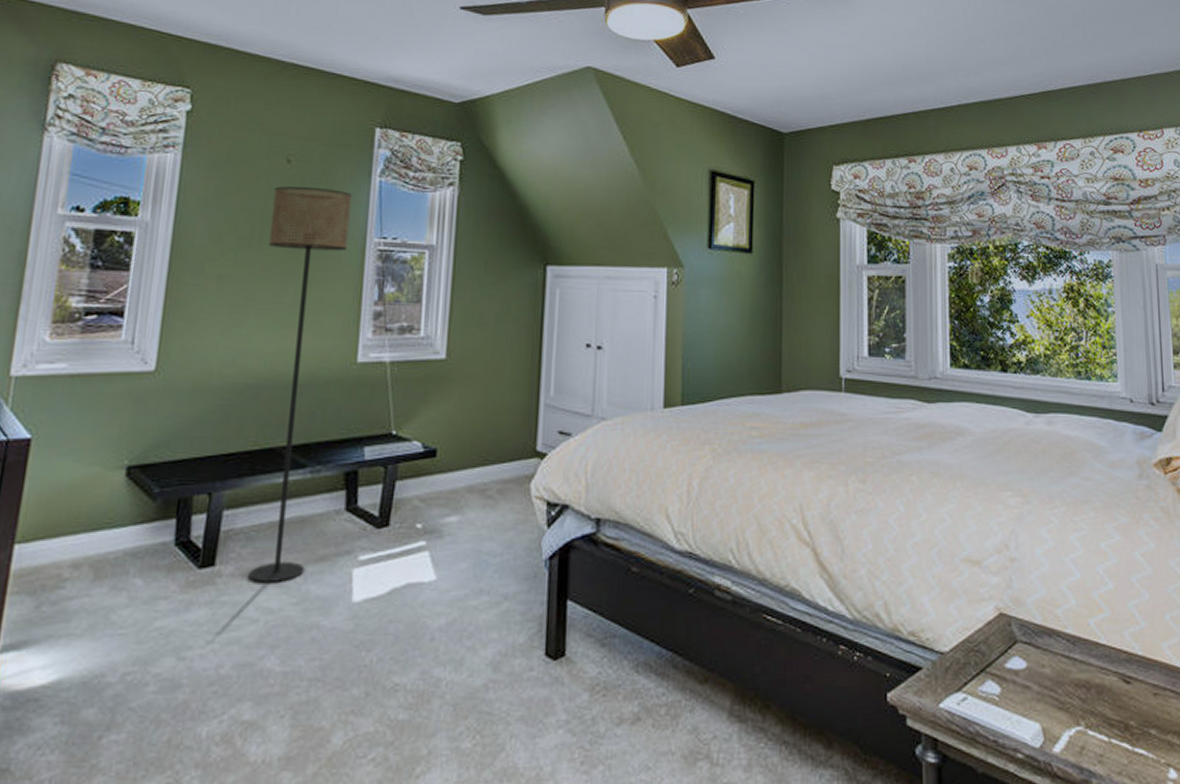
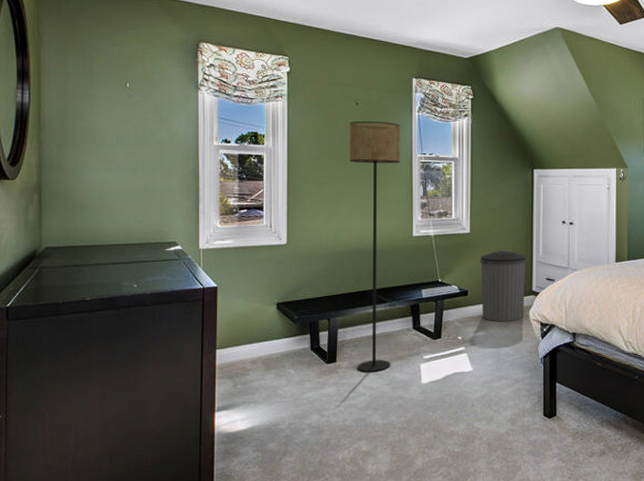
trash can: none [456,385,531,500] -> present [480,249,527,322]

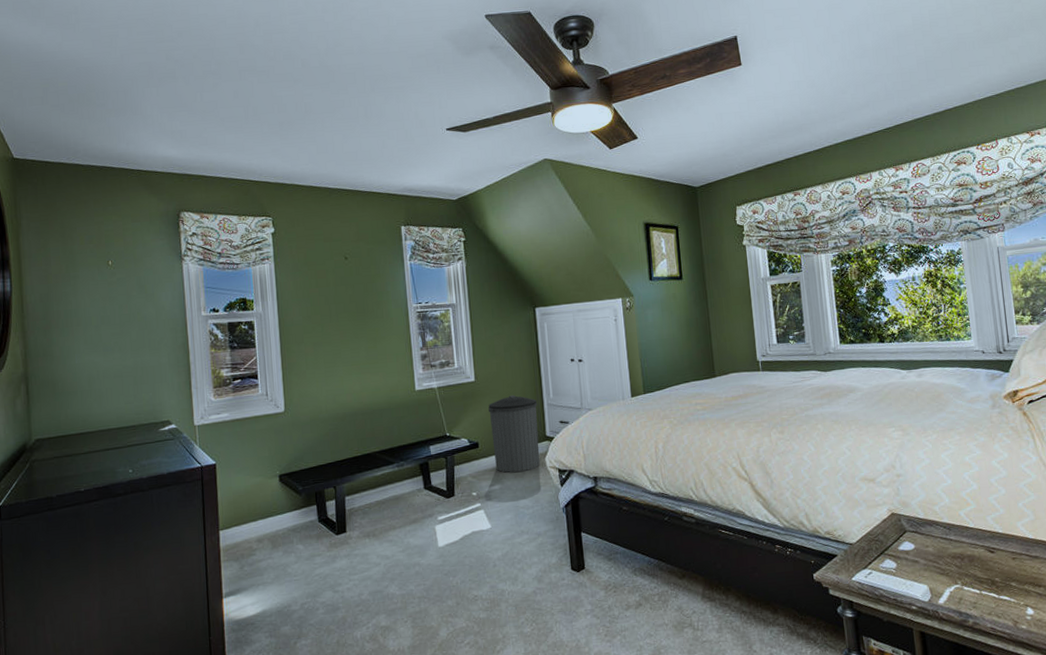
floor lamp: present [350,121,401,372] -> none [340,274,404,540]

